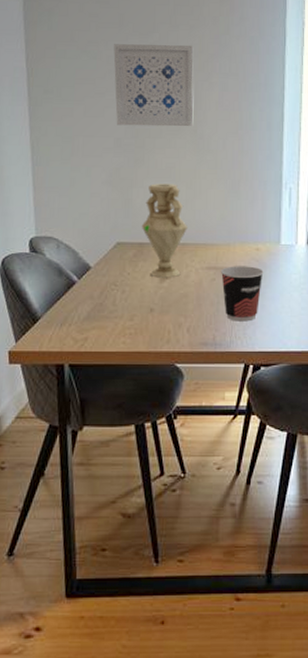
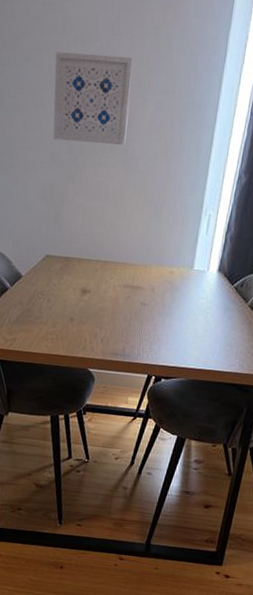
vase: present [141,183,187,278] -> none [68,201,110,292]
cup: present [220,266,264,322] -> none [135,286,175,338]

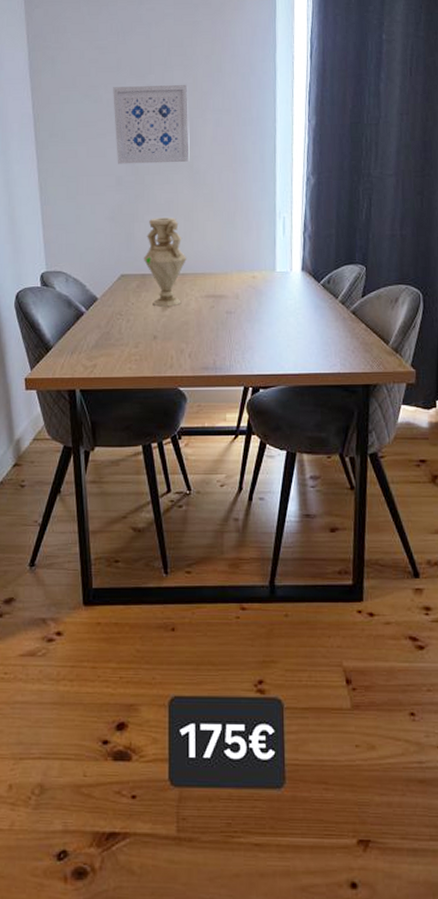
vase: none [68,201,110,292] -> present [143,217,186,307]

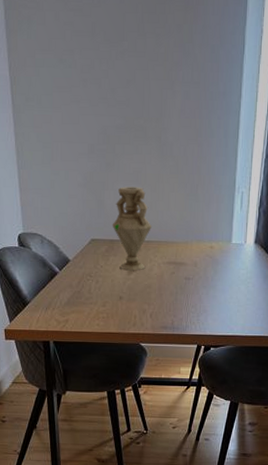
wall art: present [113,85,190,164] -> none [87,52,160,134]

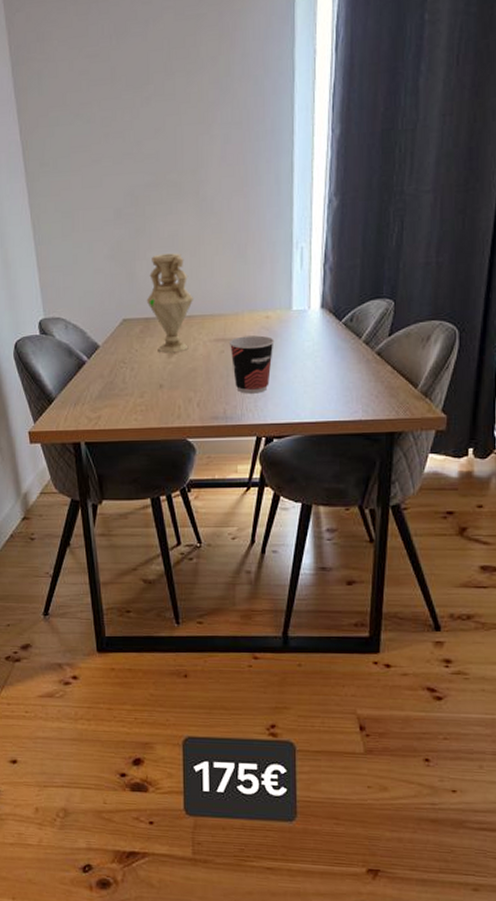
cup: none [179,261,216,310] -> present [228,335,274,394]

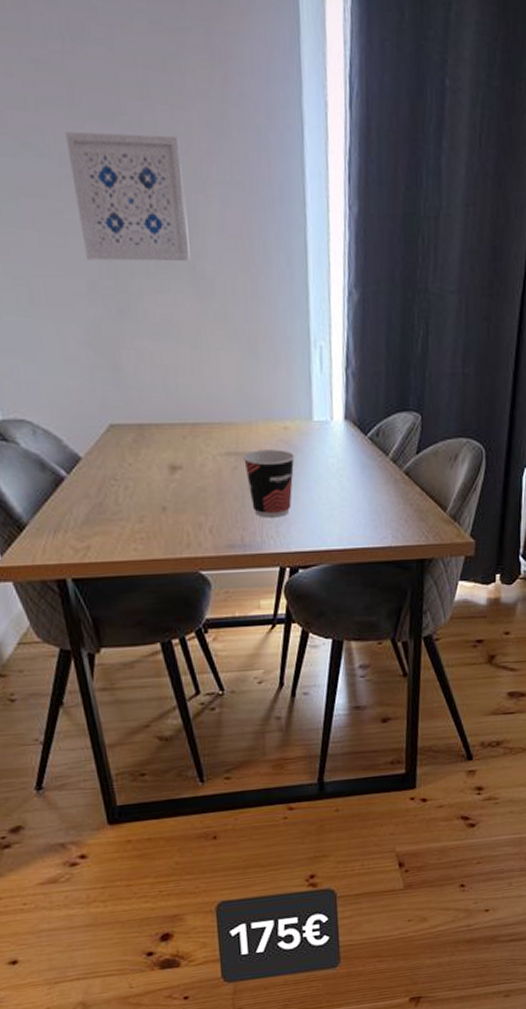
wall art: none [107,95,195,195] -> present [65,132,190,262]
vase: present [146,253,193,353] -> none [137,343,197,468]

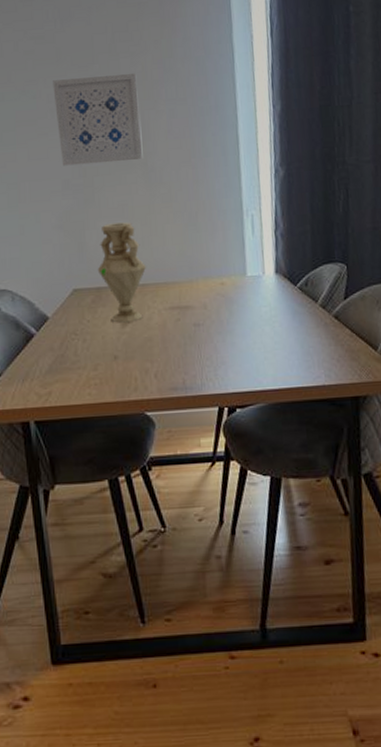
vase: none [137,343,197,468] -> present [97,222,146,323]
cup: present [242,449,295,518] -> none [184,302,231,363]

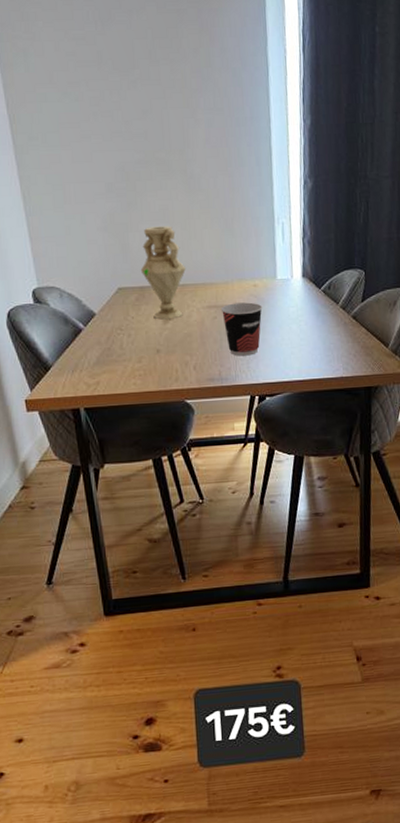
wall art: present [53,74,143,166] -> none [95,81,183,170]
cup: none [184,302,231,363] -> present [220,302,263,356]

